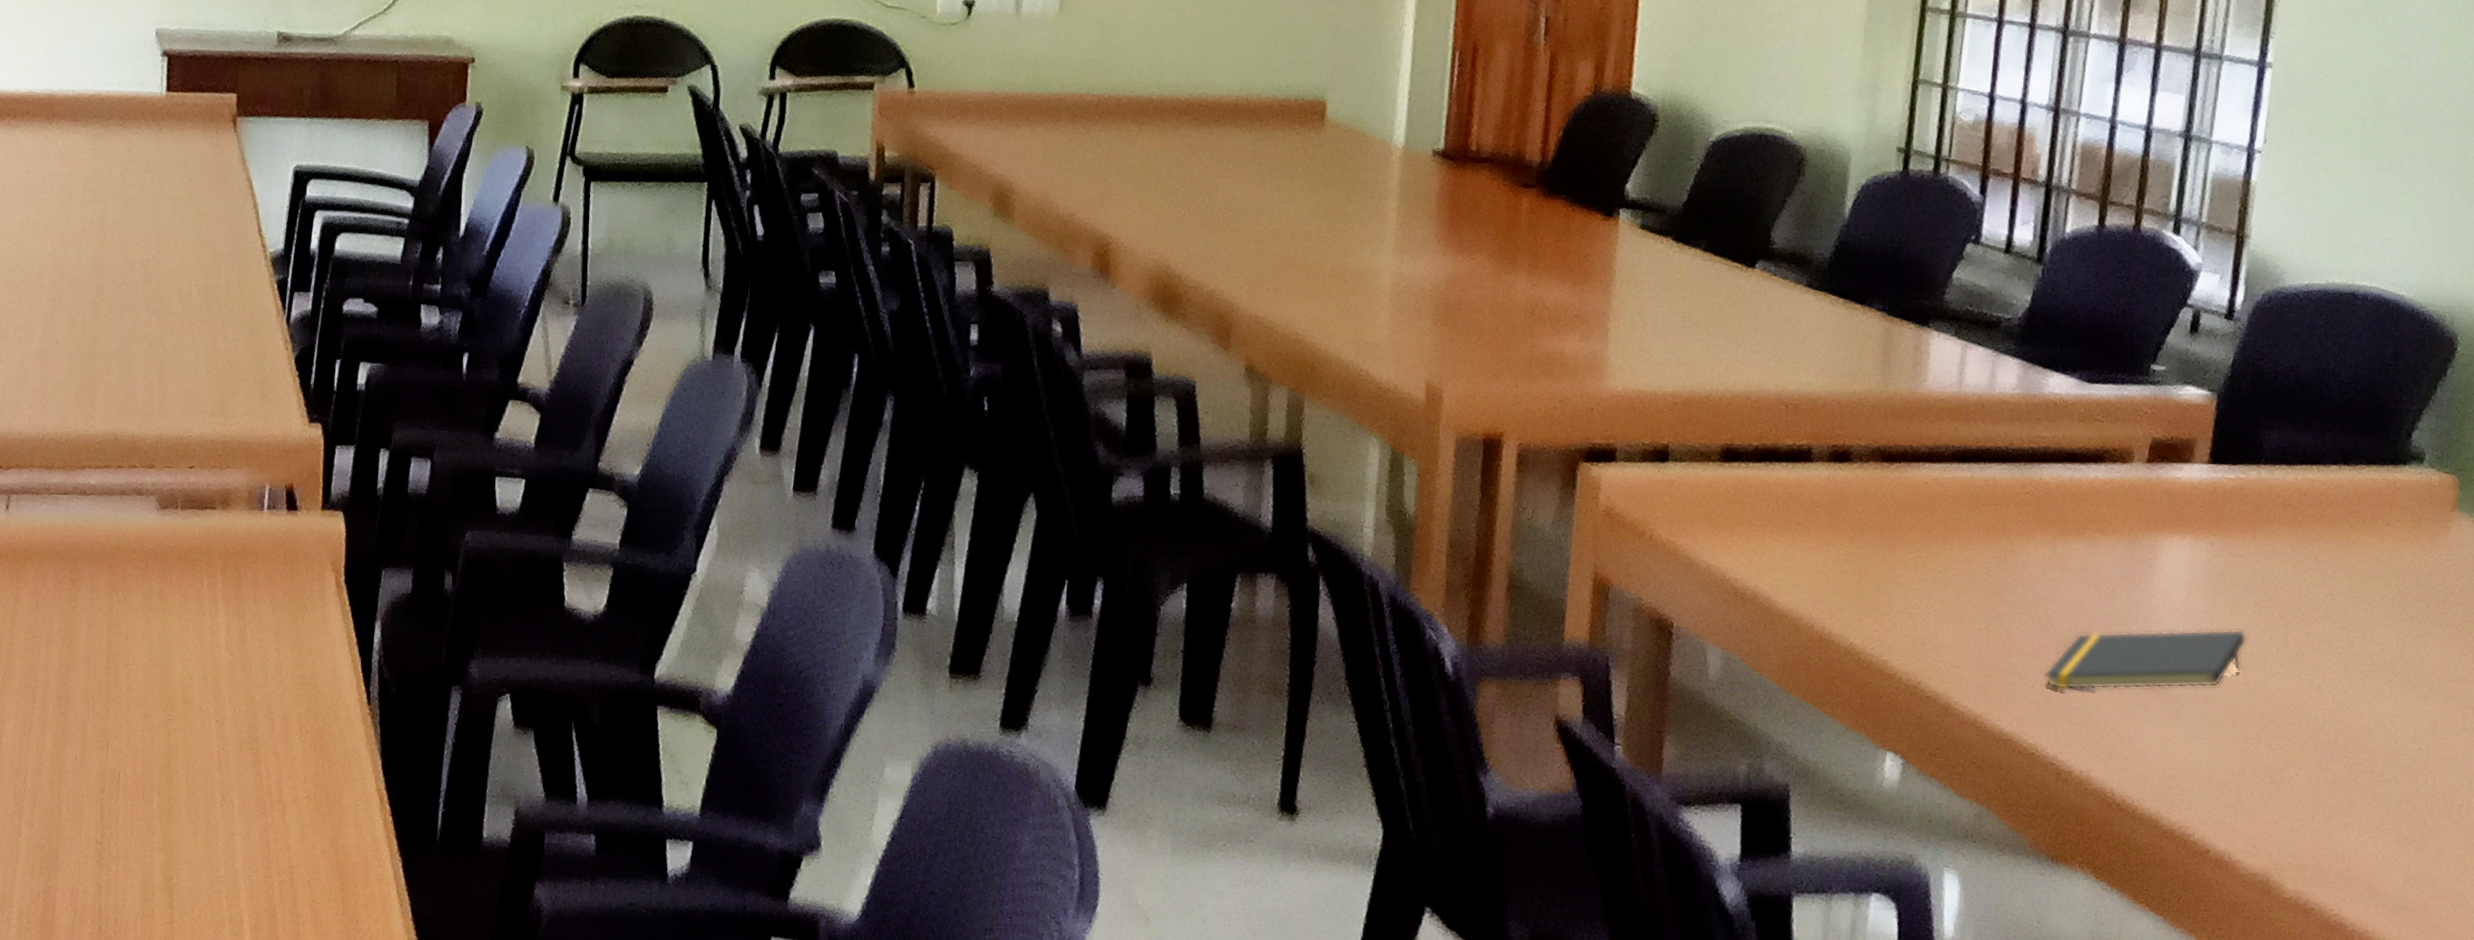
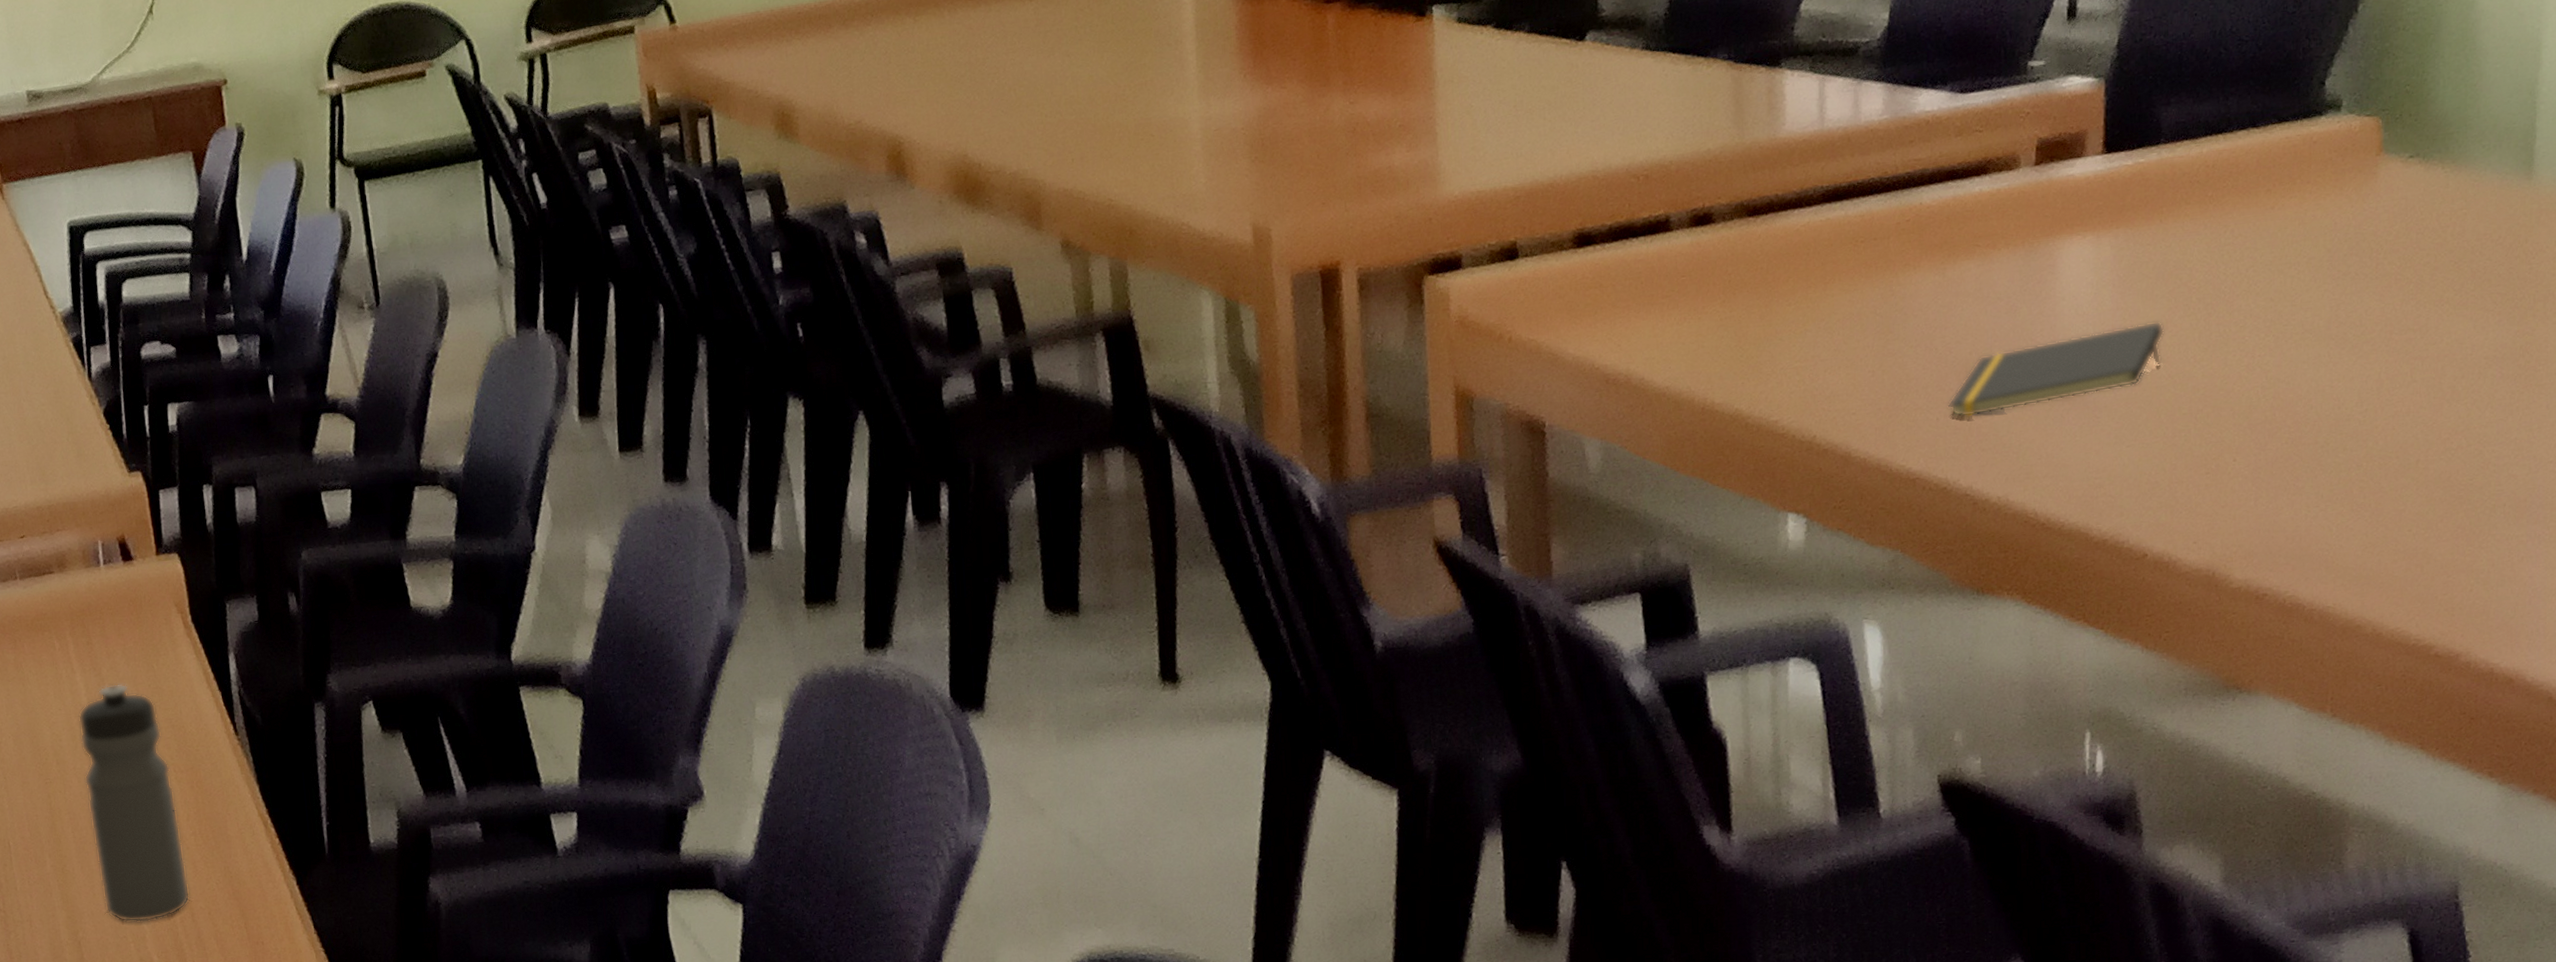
water bottle: none [204,631,296,879] -> present [78,683,190,923]

